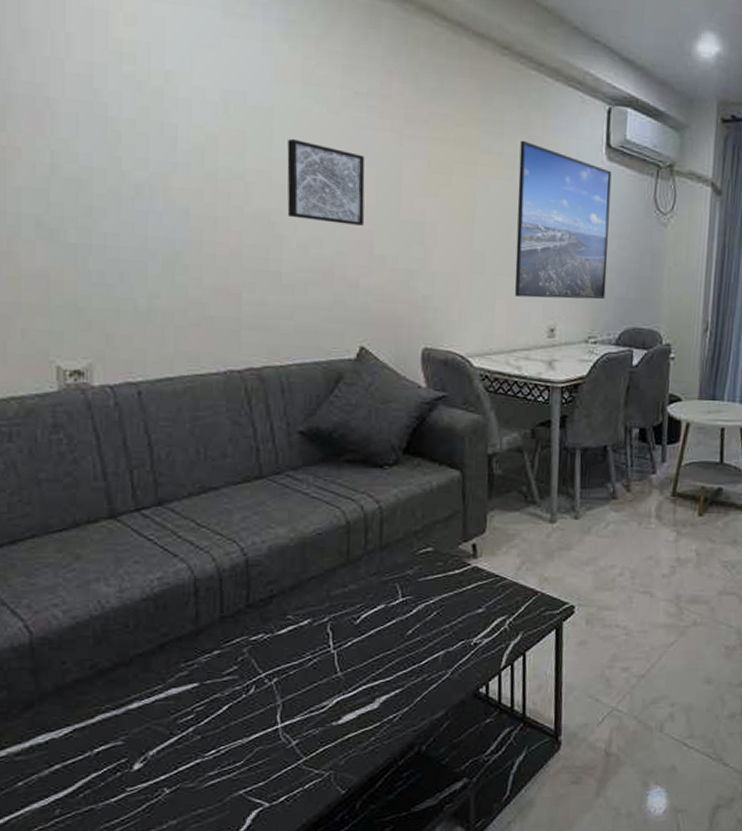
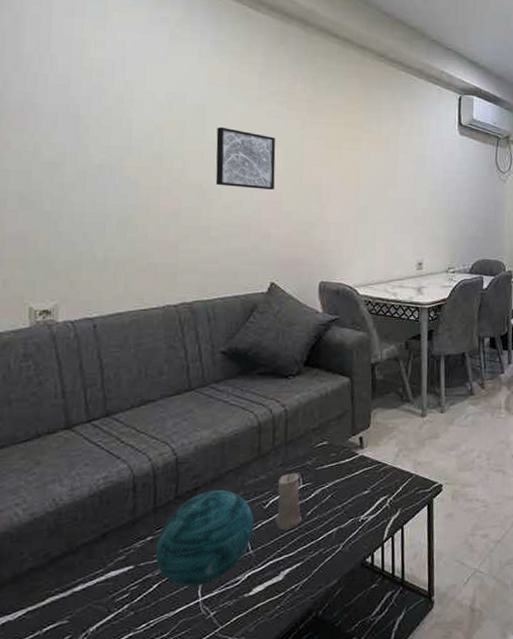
decorative orb: none [223,600,343,710] -> present [155,490,254,586]
candle: none [368,582,402,650] -> present [274,472,303,530]
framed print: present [514,140,612,300] -> none [391,122,463,240]

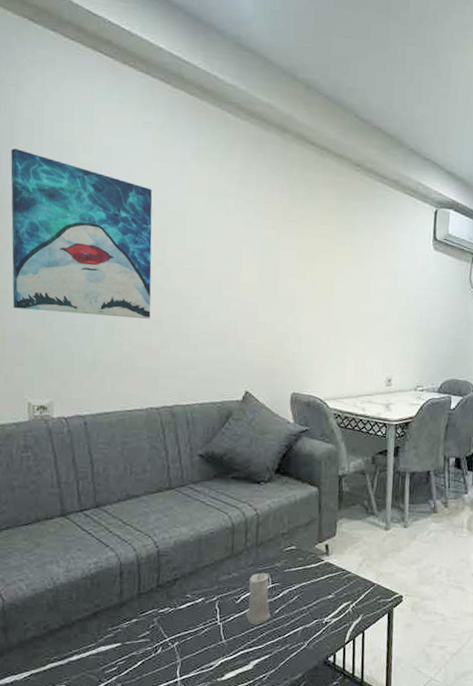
wall art: none [13,44,170,214] -> present [10,148,153,320]
decorative orb: present [155,490,254,586] -> none [139,583,227,667]
wall art: present [215,126,276,190] -> none [195,235,252,300]

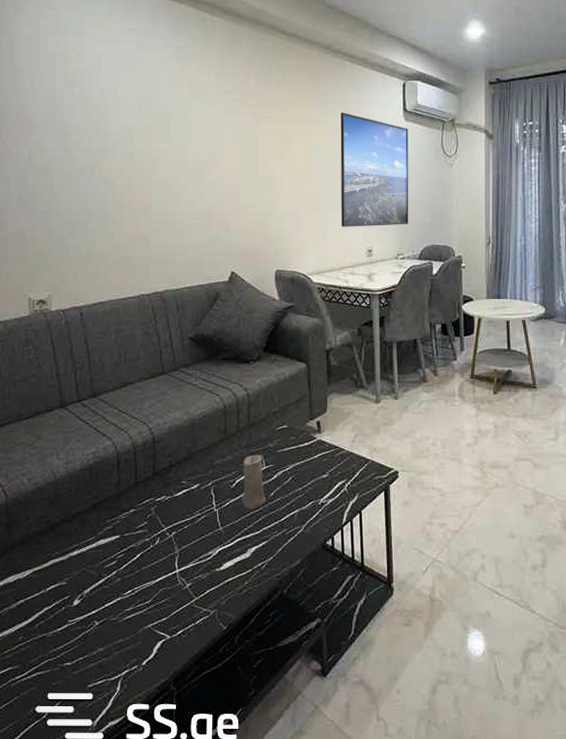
wall art: present [10,148,153,320] -> none [11,63,140,210]
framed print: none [361,235,437,357] -> present [340,112,409,227]

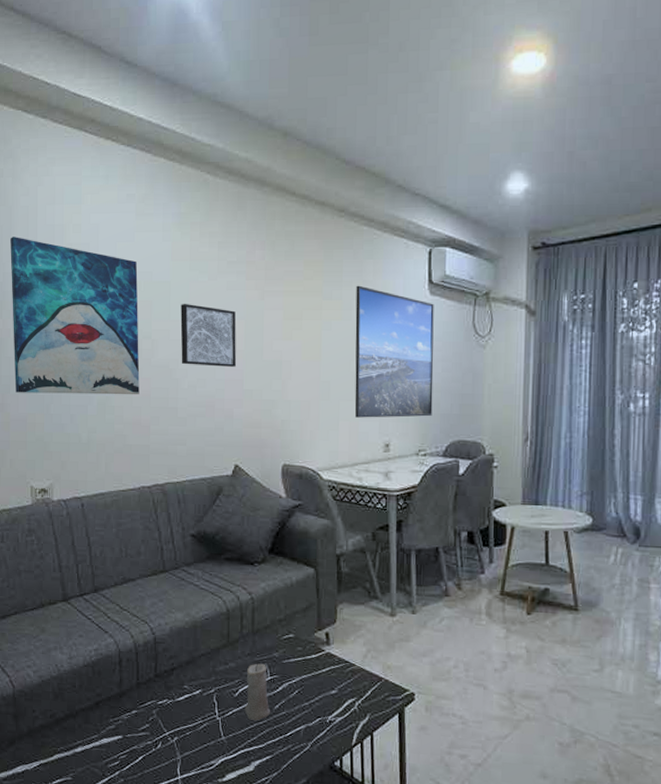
wall art: none [11,63,140,210] -> present [10,237,140,395]
wall art: none [179,126,232,183] -> present [180,303,236,367]

